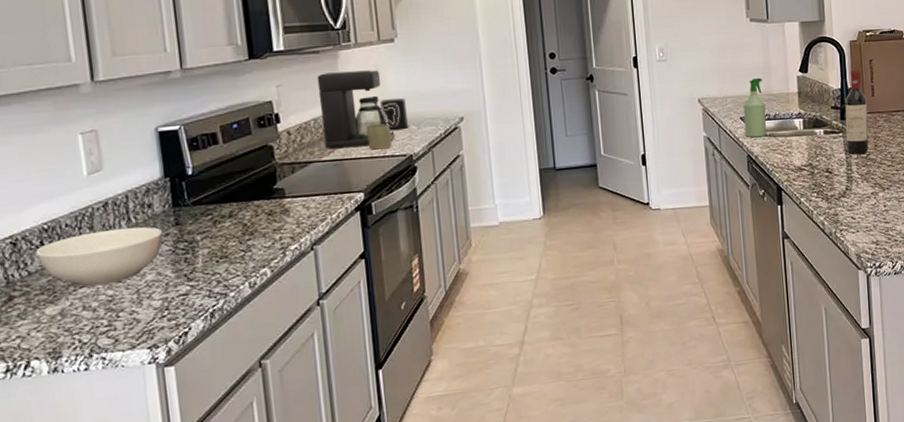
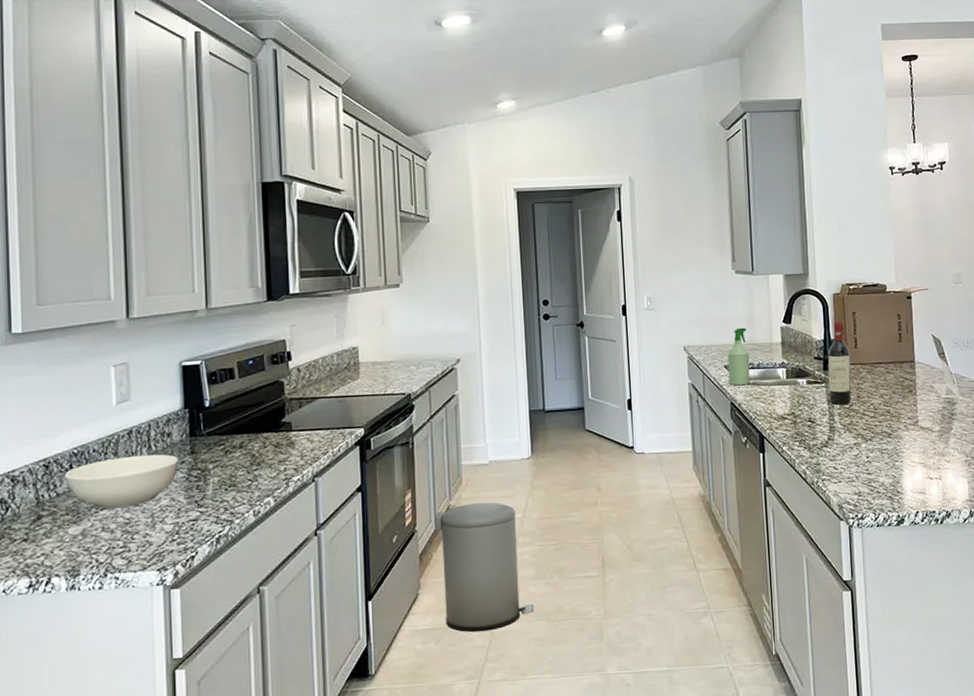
coffee maker: present [317,70,399,148] -> none [327,313,400,385]
mug: present [366,124,392,150] -> none [369,363,392,388]
pen holder: present [379,97,408,131] -> none [383,339,408,371]
pedal bin: none [444,264,552,396] -> present [434,502,534,632]

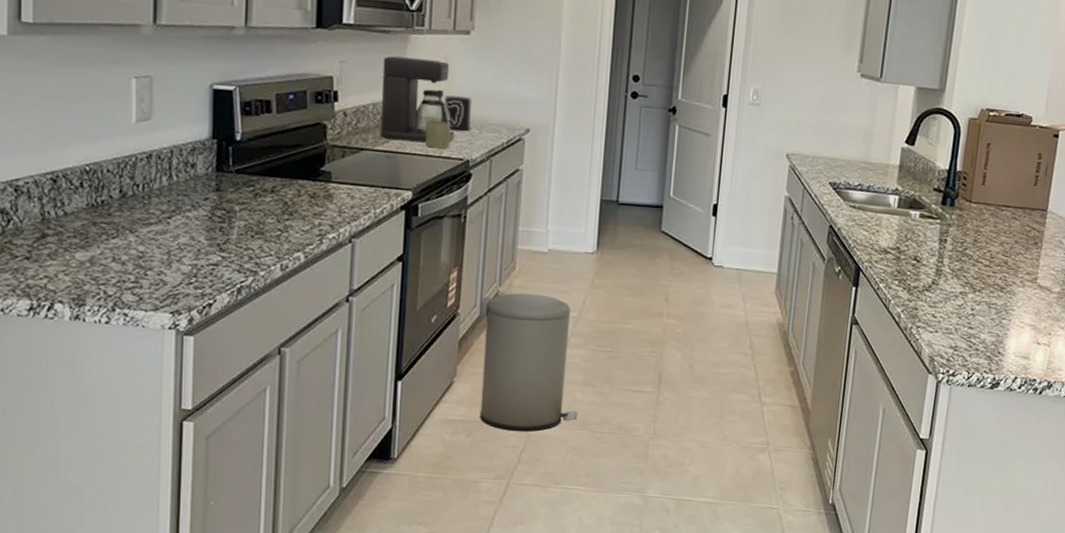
bowl: present [65,454,179,510] -> none [74,182,203,240]
coffee maker: none [327,313,400,385] -> present [381,56,462,142]
mug: none [369,363,392,388] -> present [425,120,451,149]
pen holder: none [383,339,408,371] -> present [443,94,472,132]
spray bottle: present [727,327,750,386] -> none [831,141,862,208]
wine bottle: present [828,321,852,405] -> none [942,150,976,248]

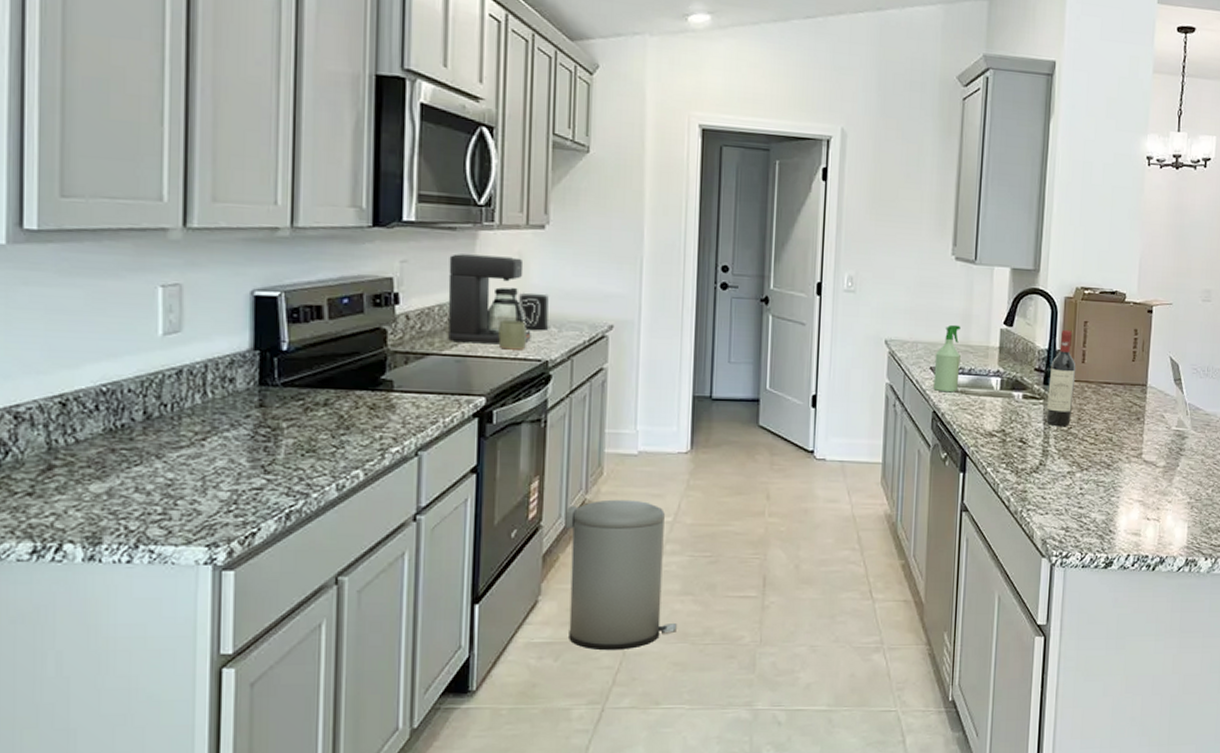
spray bottle: none [831,141,862,208] -> present [933,324,961,393]
wine bottle: none [942,150,976,248] -> present [1046,329,1076,427]

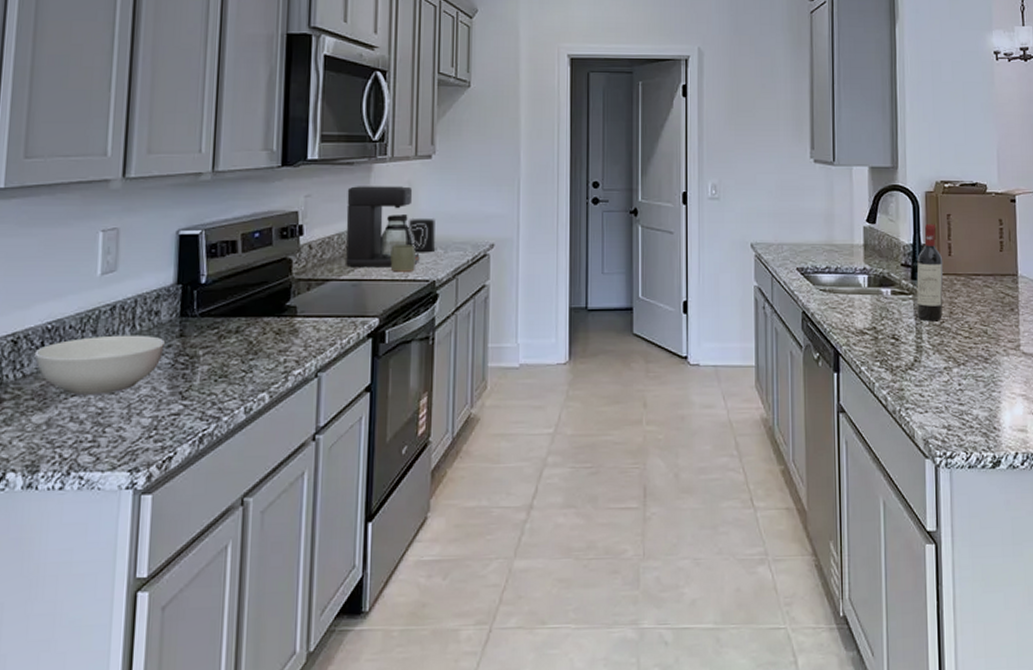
bowl: none [88,401,244,466] -> present [34,335,166,396]
pedal bin: present [565,499,677,651] -> none [452,412,561,568]
spray bottle: present [933,324,961,393] -> none [800,225,826,292]

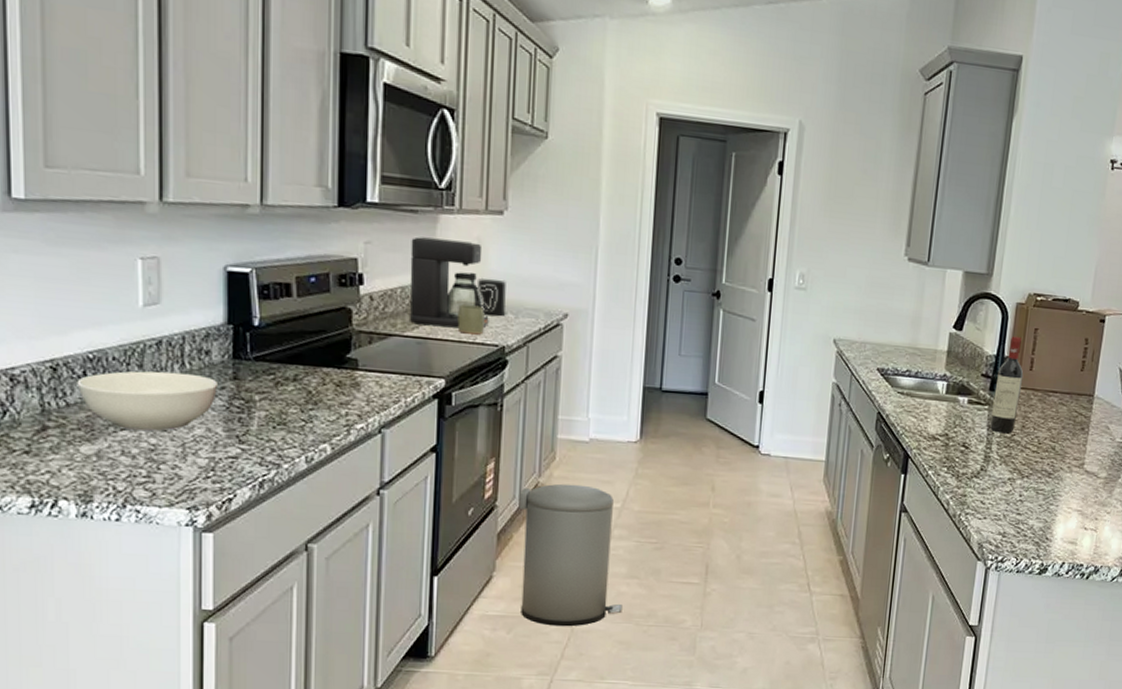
pedal bin: none [452,412,561,568] -> present [518,483,623,627]

